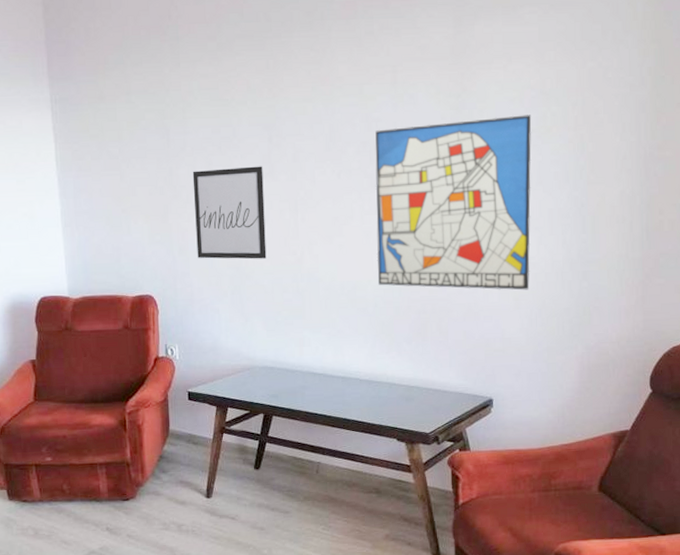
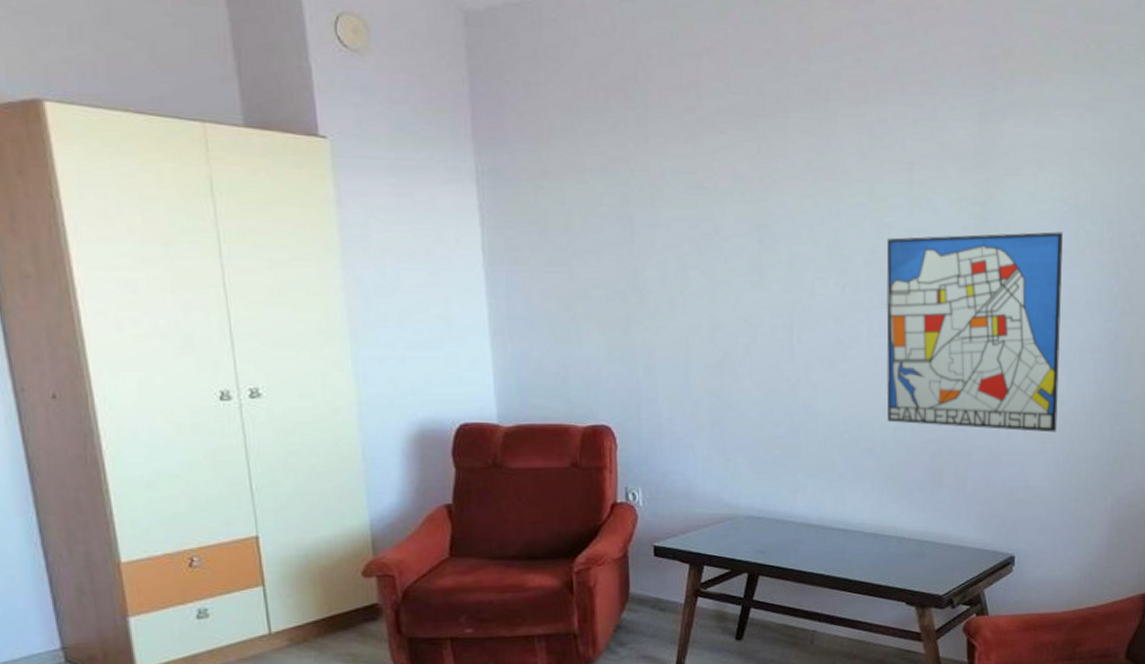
wall art: present [192,166,267,259] -> none [663,272,755,386]

